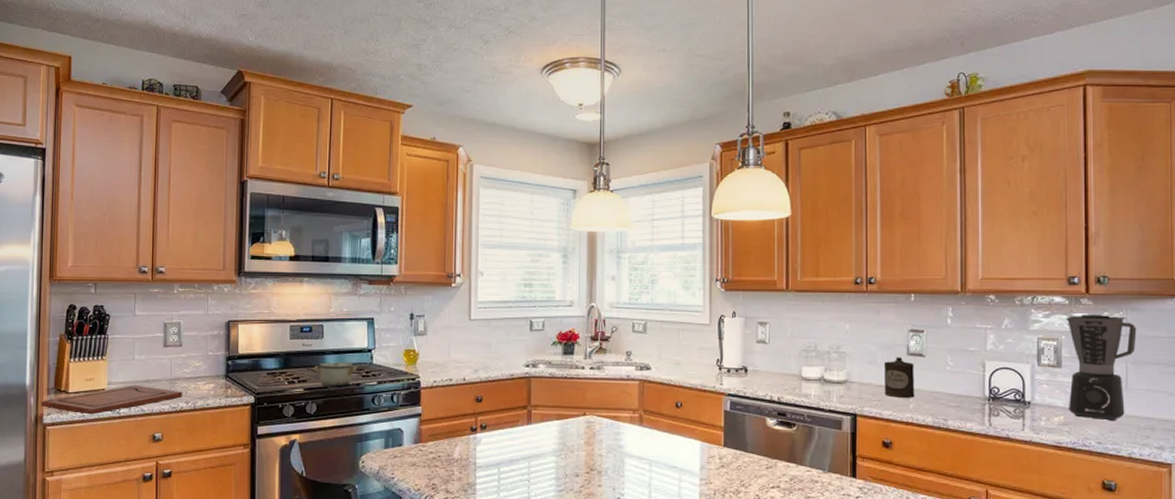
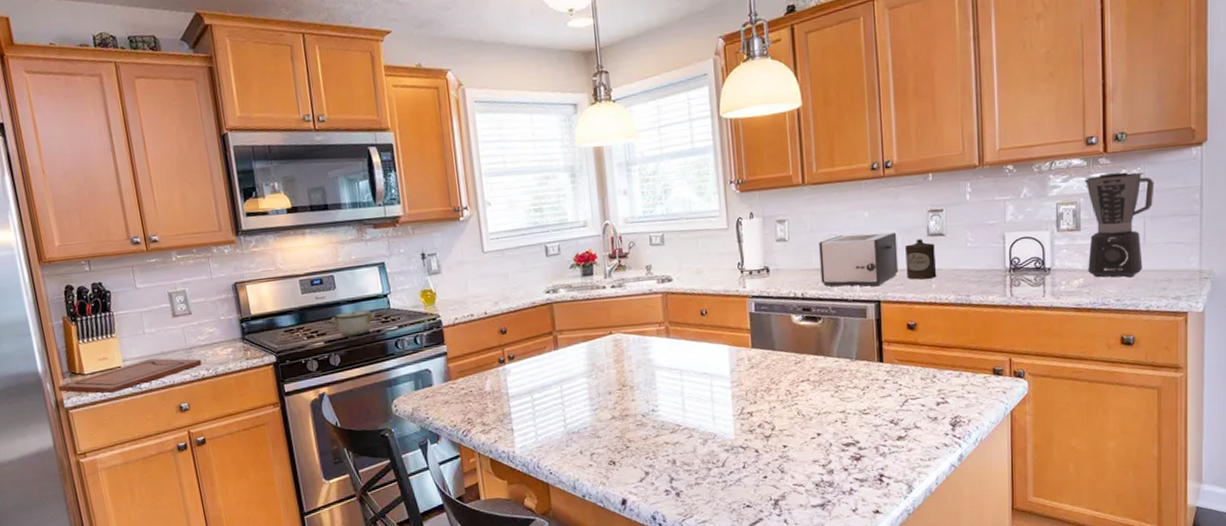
toaster: none [798,344,877,400] -> present [819,232,899,287]

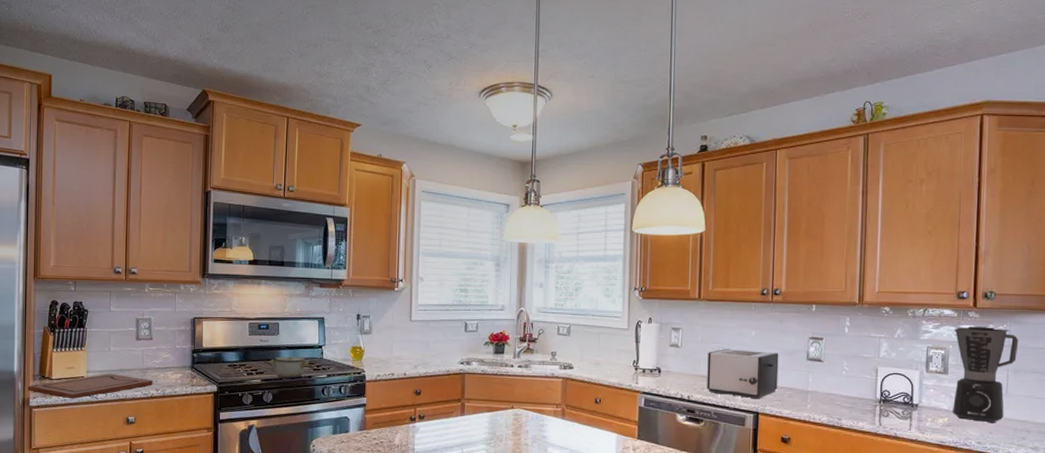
canister: present [905,239,937,280] -> none [785,362,813,399]

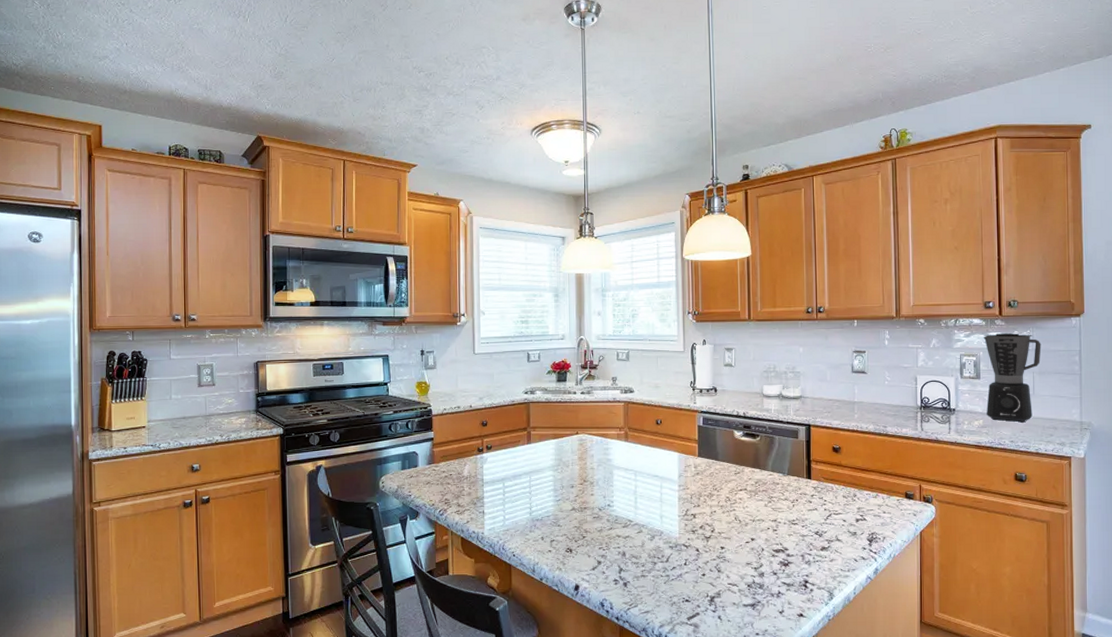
cutting board: present [28,373,153,399] -> none [86,421,217,450]
cooking pot: present [270,356,310,378] -> none [335,395,376,417]
toaster: present [707,349,779,399] -> none [760,366,827,412]

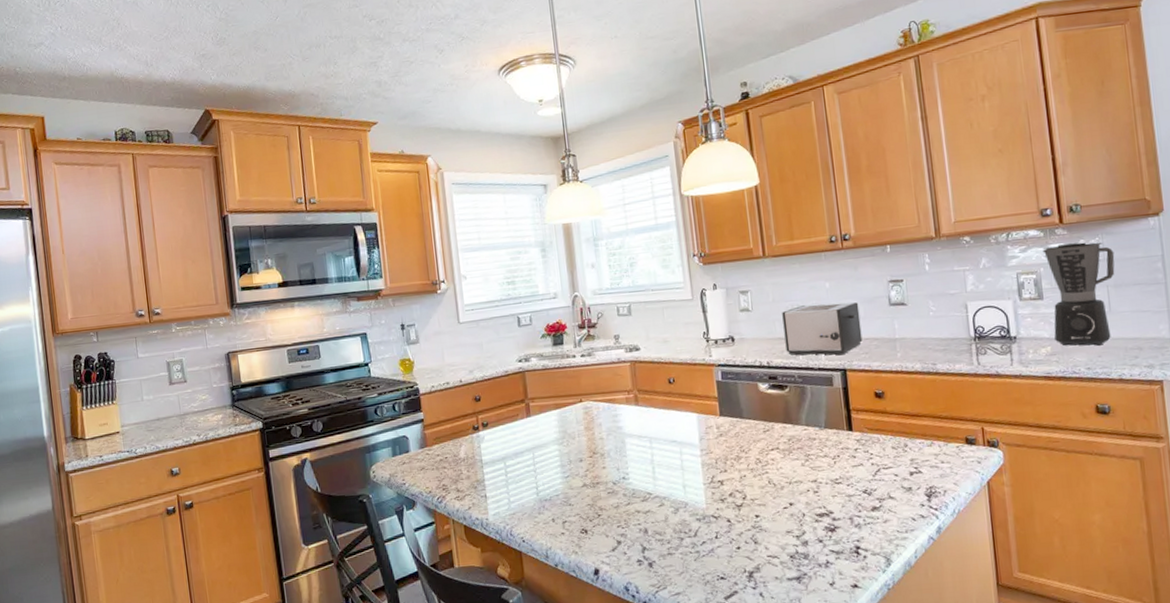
toaster: none [760,366,827,412] -> present [782,302,863,356]

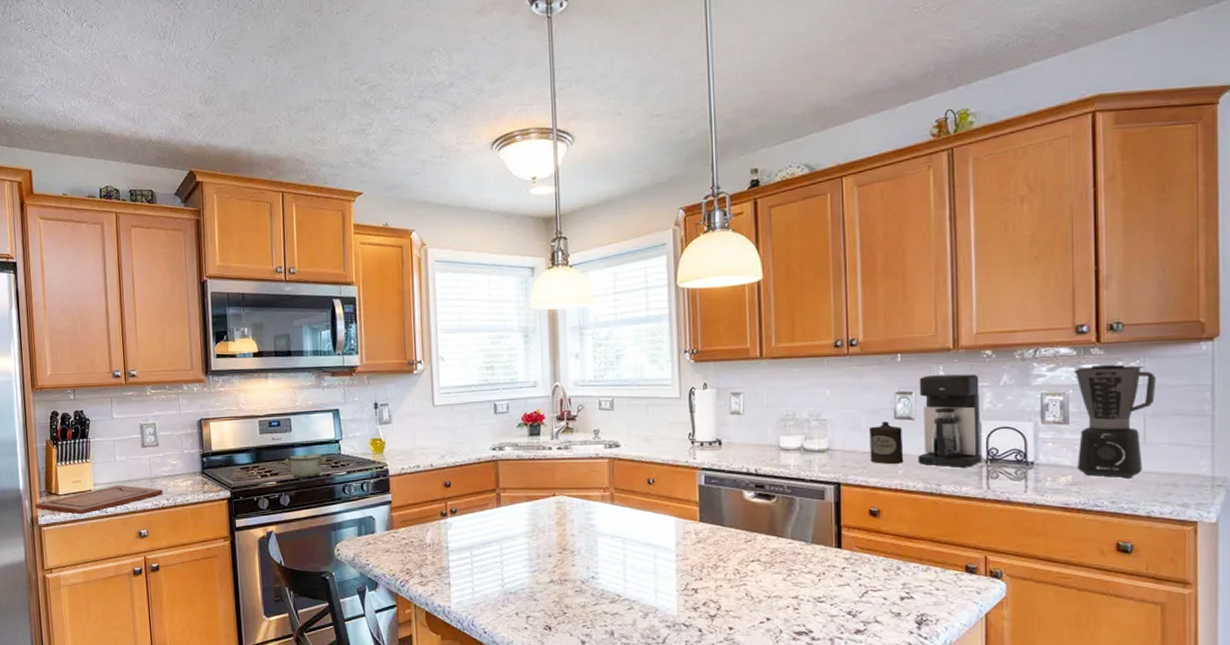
cutting board: none [60,424,194,458] -> present [35,484,163,515]
cooking pot: none [314,378,357,404] -> present [284,454,327,478]
toaster: present [782,302,863,356] -> none [775,412,861,468]
canister: none [868,308,902,349] -> present [869,421,904,464]
coffee maker: none [908,259,971,347] -> present [917,374,982,467]

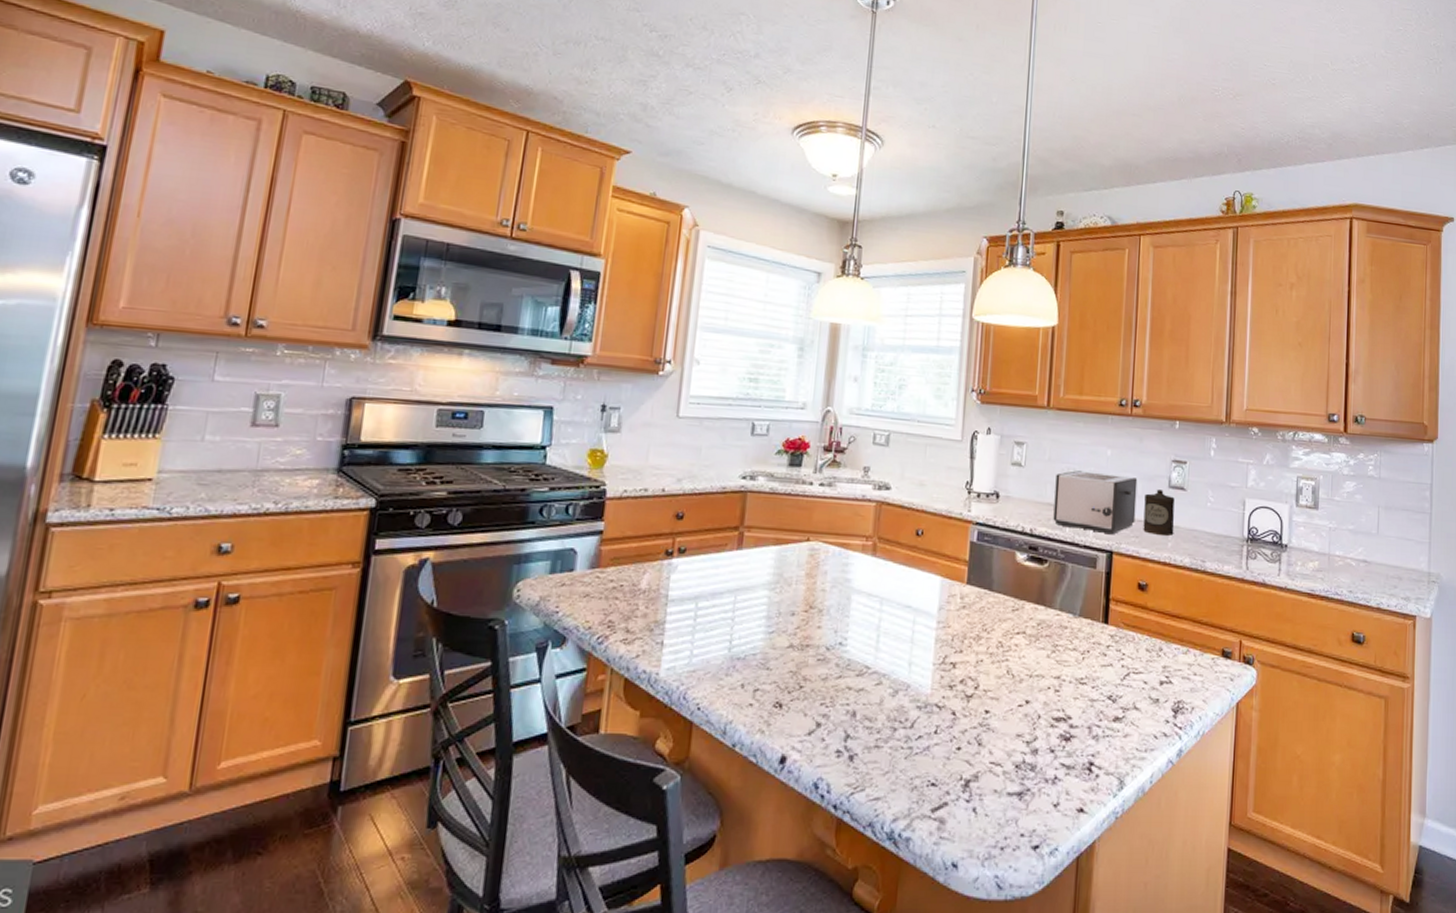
cutting board: present [35,484,163,515] -> none [46,474,271,514]
cooking pot: present [284,454,327,478] -> none [464,459,525,491]
toaster: none [775,412,861,468] -> present [1053,470,1138,535]
coffee maker: present [917,374,982,467] -> none [1186,446,1246,545]
blender: present [1073,364,1156,478] -> none [1323,454,1389,569]

